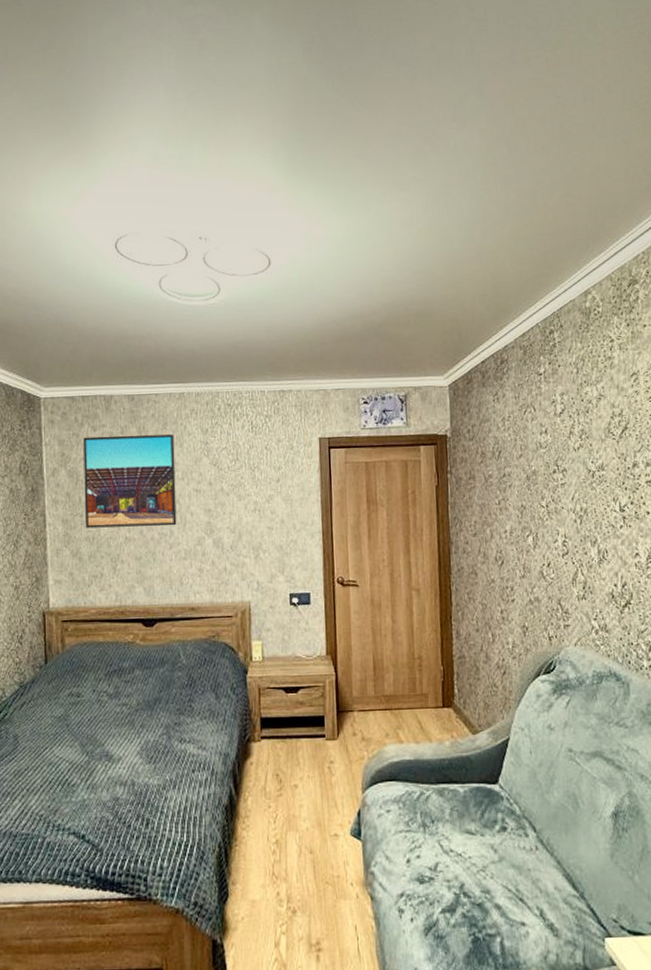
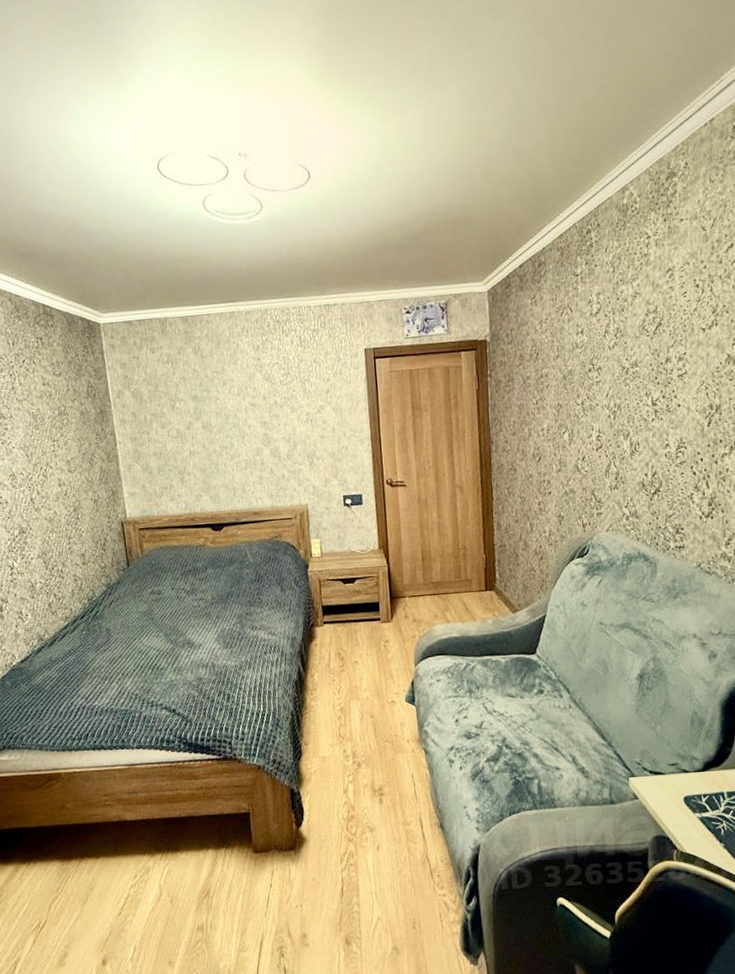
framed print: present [83,434,177,528] -> none [143,352,236,445]

